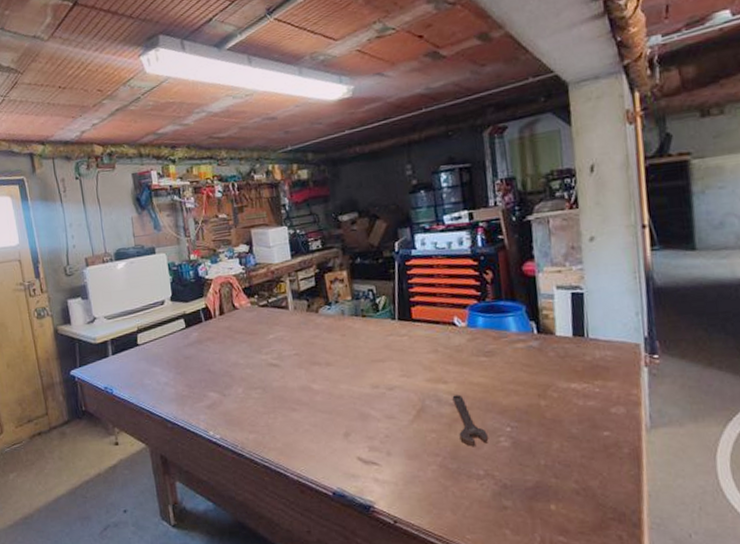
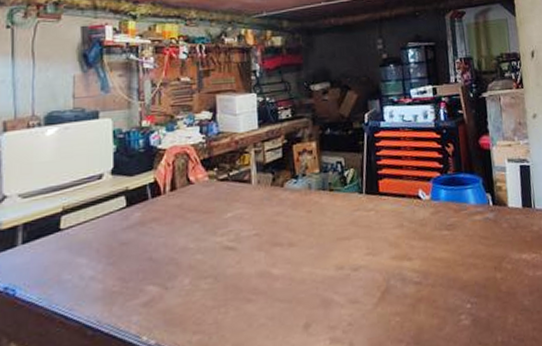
wrench: present [452,394,488,446] -> none [416,271,450,328]

